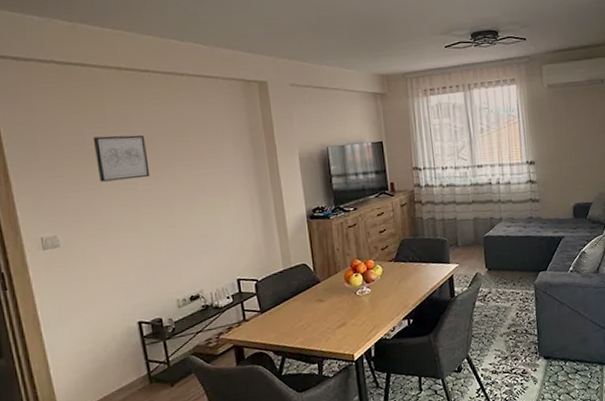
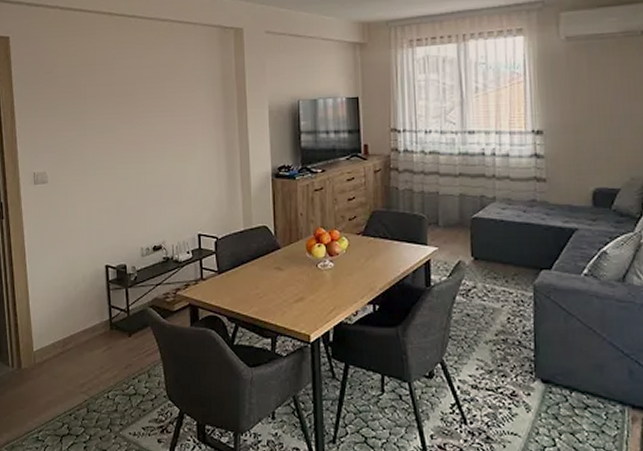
wall art: present [92,135,150,182] -> none [83,79,128,123]

